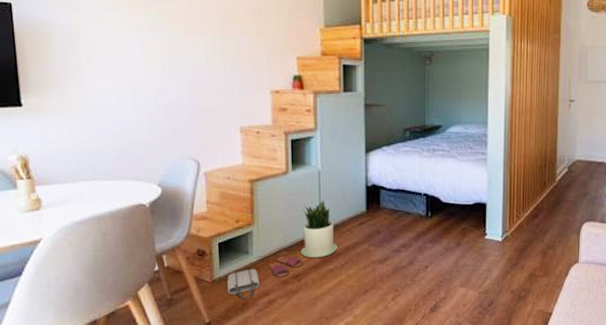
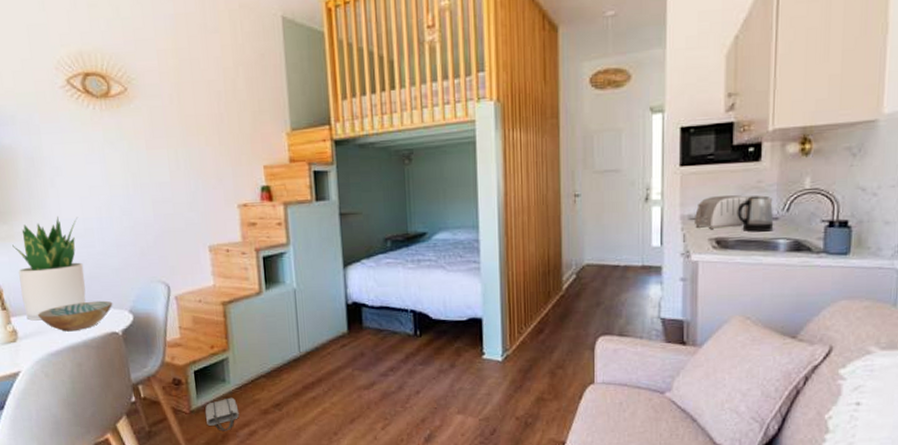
planter: none [42,92,116,190] -> present [12,216,86,321]
bowl: none [63,174,142,202] -> present [37,300,113,332]
slippers: present [269,255,302,277] -> none [247,383,282,406]
planter: present [301,200,337,259] -> none [280,322,319,386]

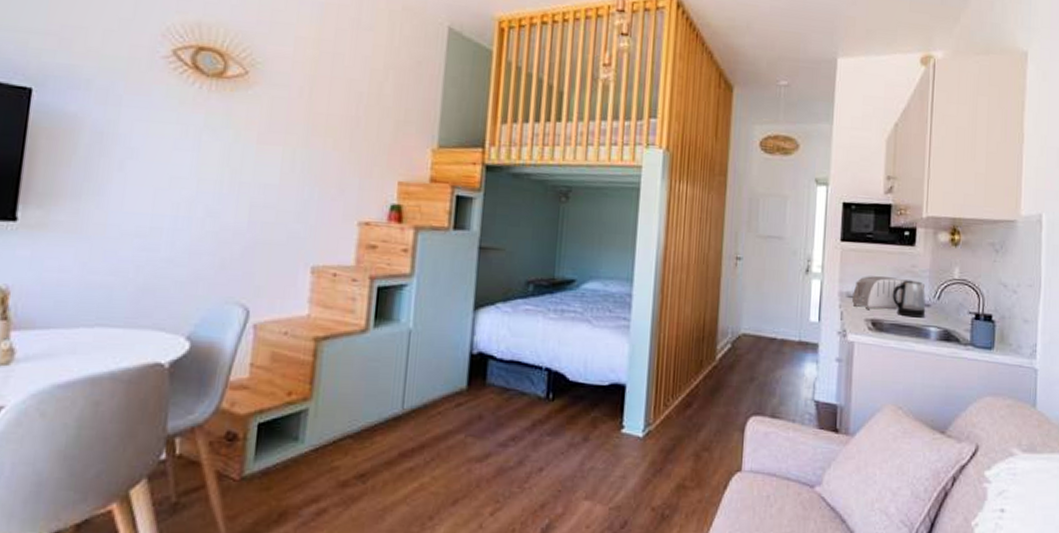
planter: present [12,216,86,321] -> none [35,208,144,339]
bowl: present [37,300,113,332] -> none [52,319,166,358]
tote bag: present [205,397,239,431] -> none [260,462,309,508]

